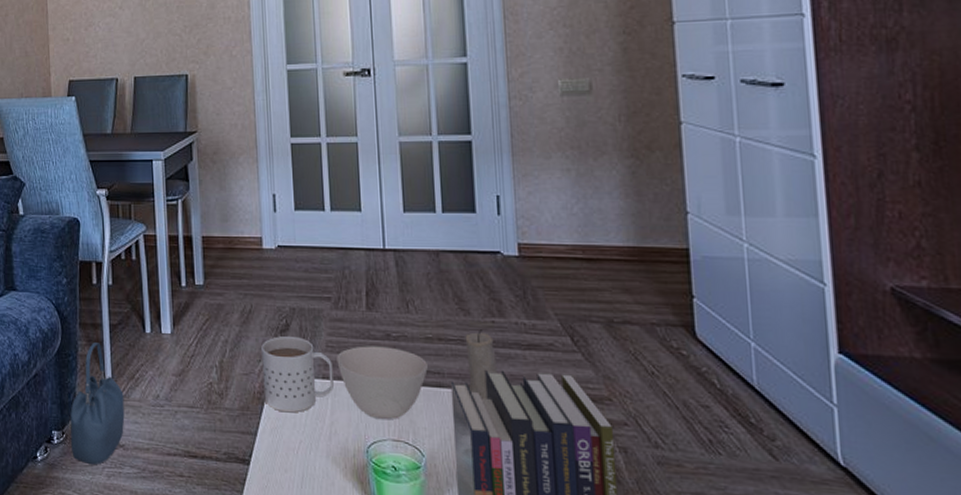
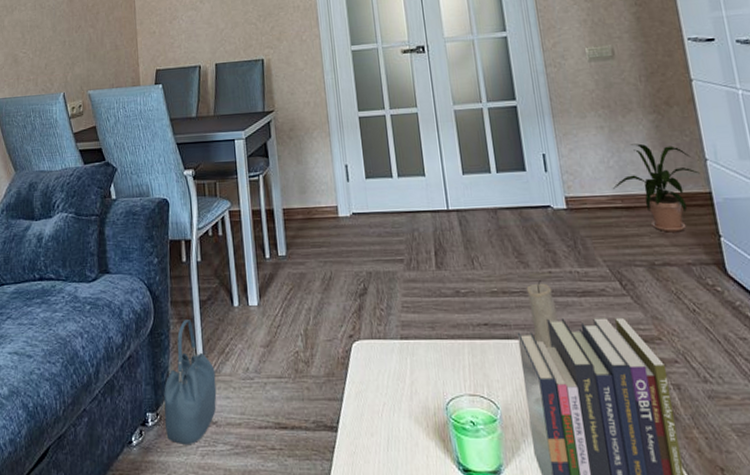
mug: present [261,336,334,413] -> none [342,300,412,376]
bowl: present [336,346,428,419] -> none [412,303,496,374]
house plant: none [573,190,678,289] -> present [612,143,700,233]

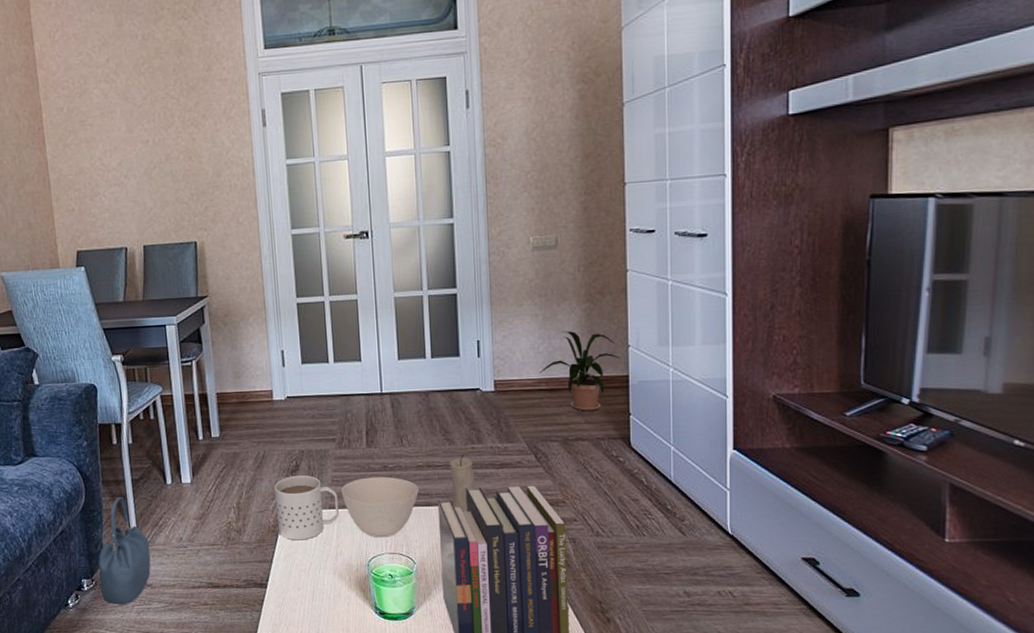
mug: none [342,300,412,376] -> present [274,475,339,541]
bowl: none [412,303,496,374] -> present [341,476,419,537]

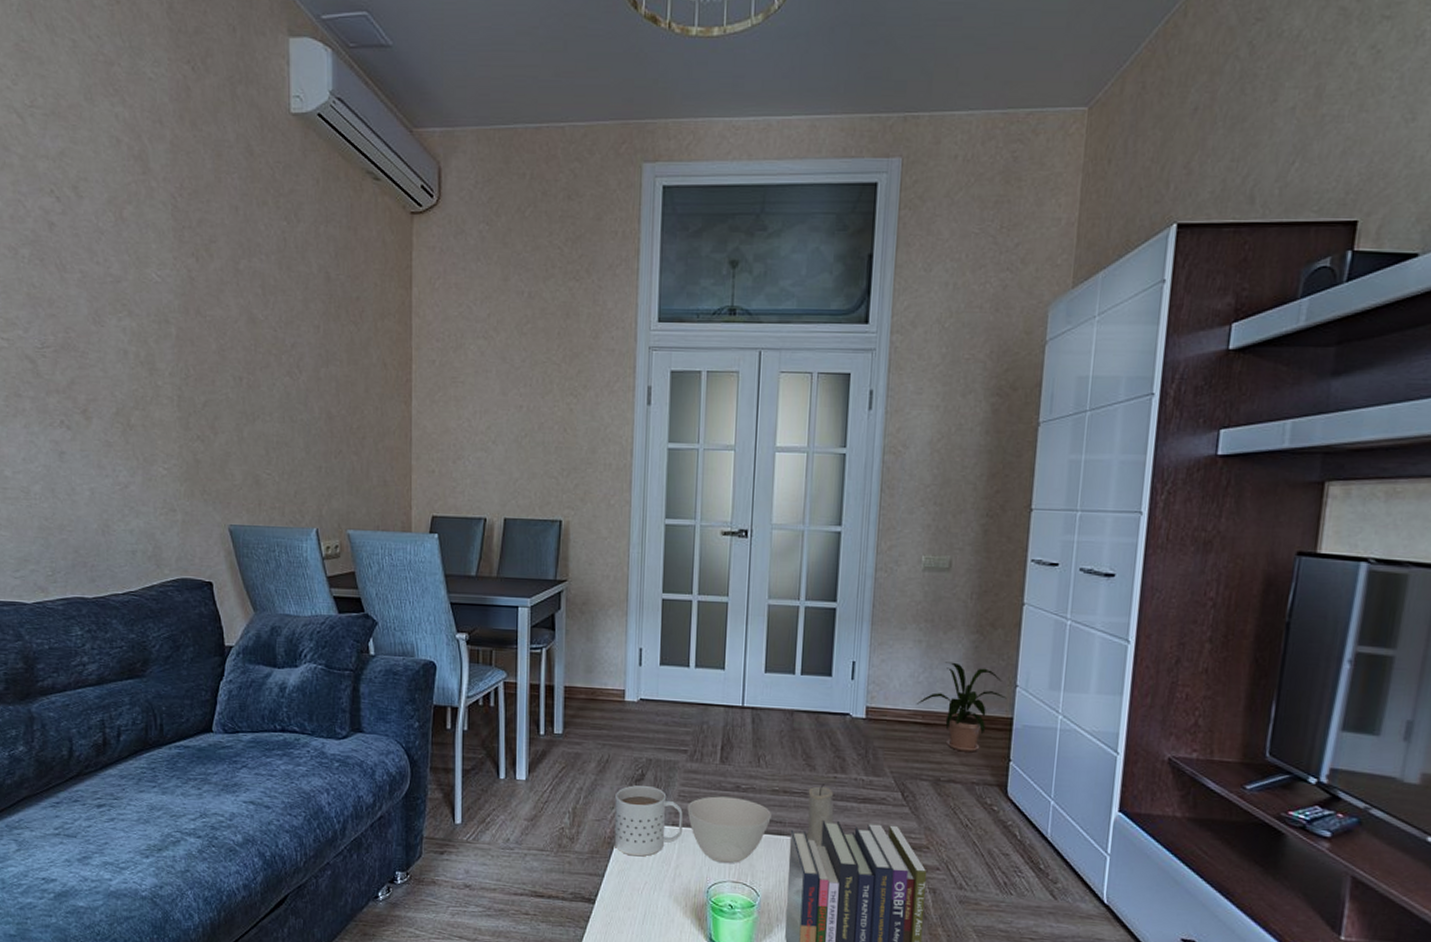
handbag: present [98,497,151,604] -> none [416,787,473,904]

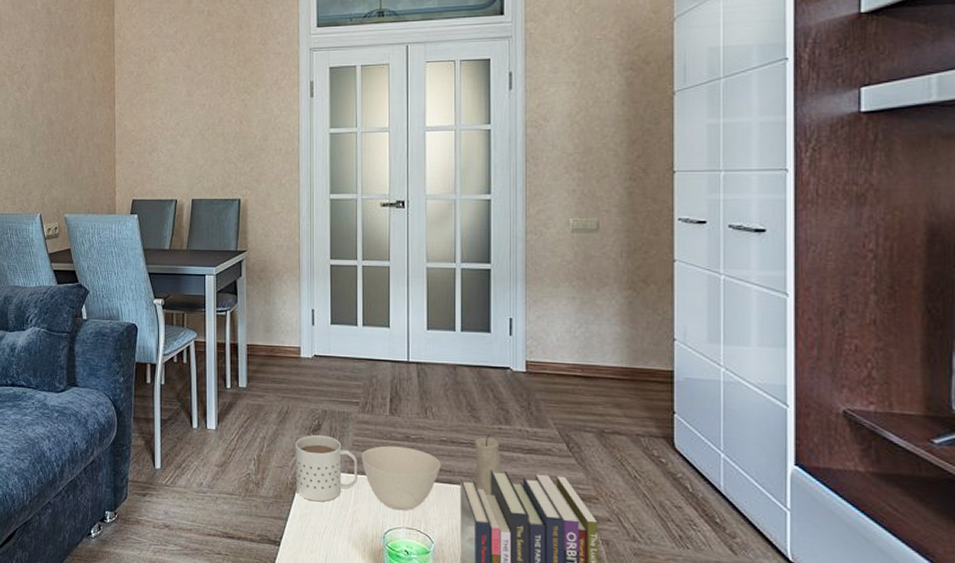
house plant: present [916,662,1007,753] -> none [574,317,665,405]

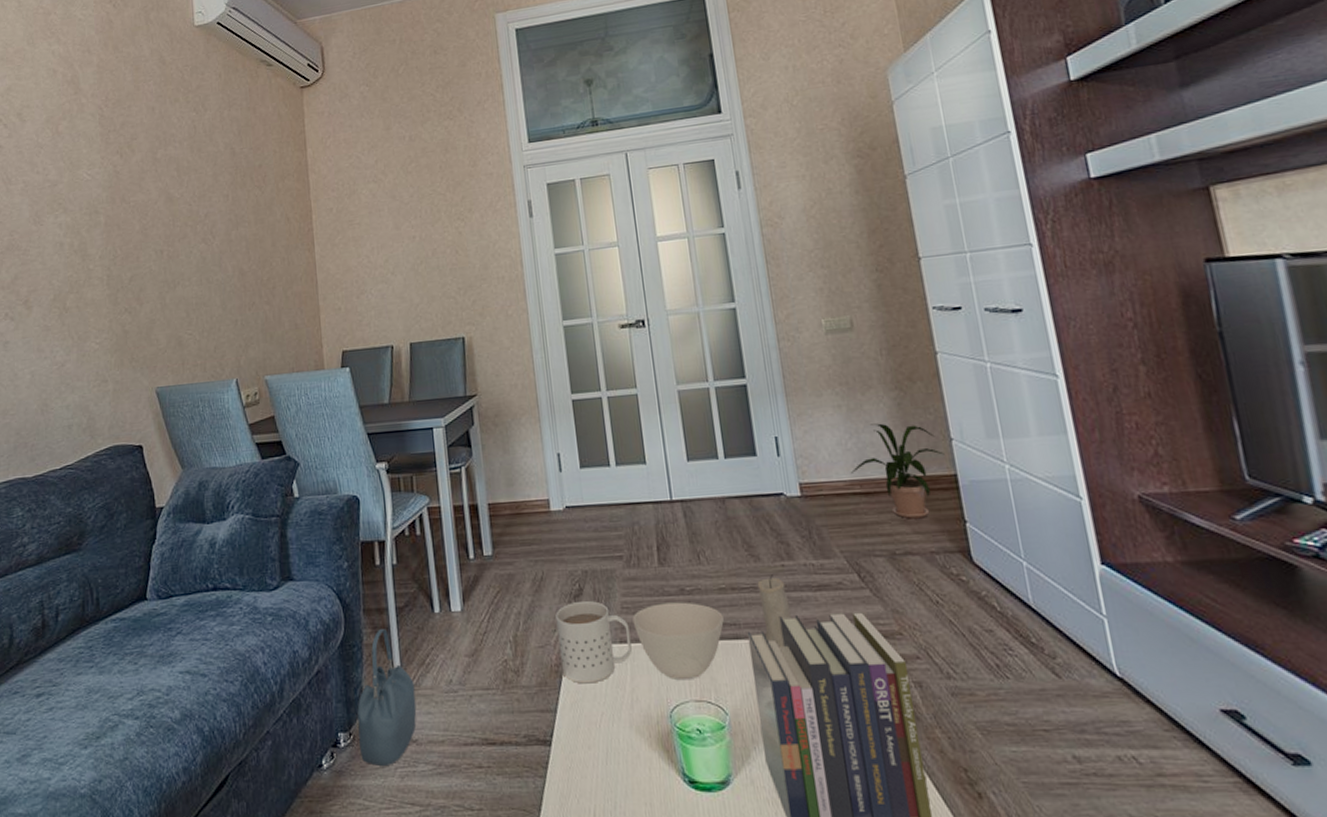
handbag: none [122,435,171,542] -> present [357,629,417,766]
house plant: none [574,317,665,405] -> present [850,423,945,519]

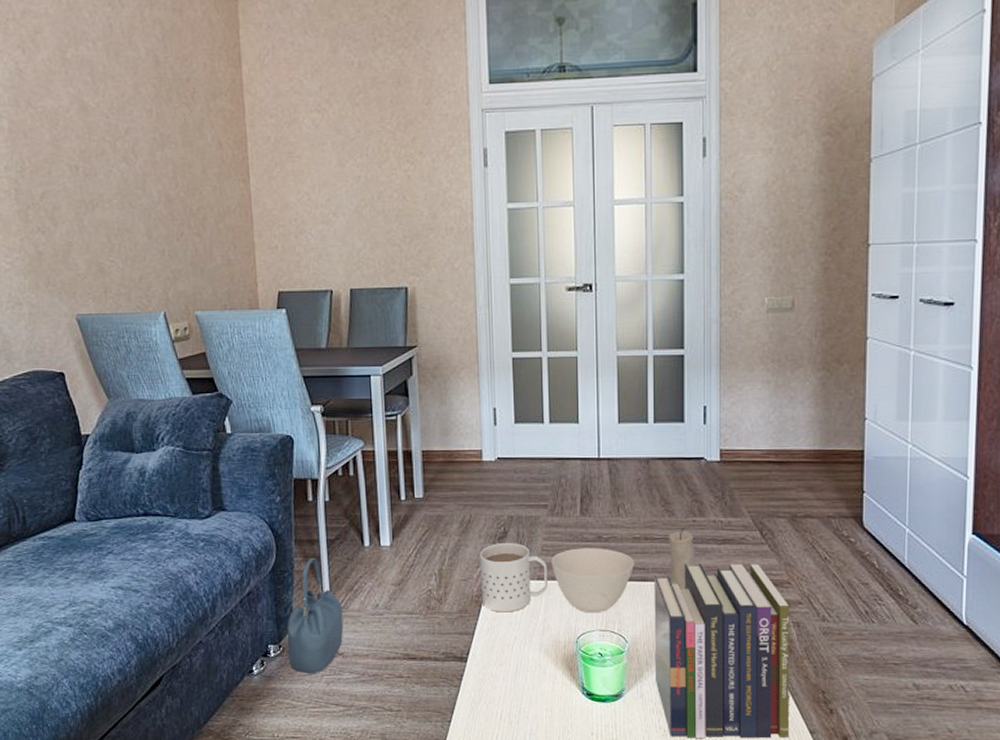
house plant: present [850,423,945,519] -> none [768,400,857,487]

